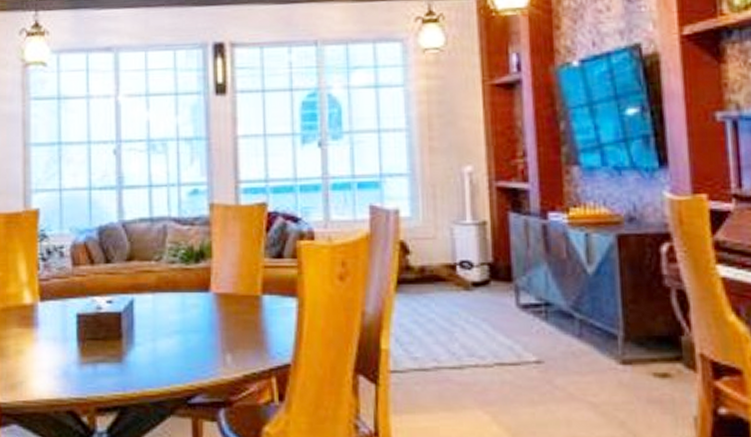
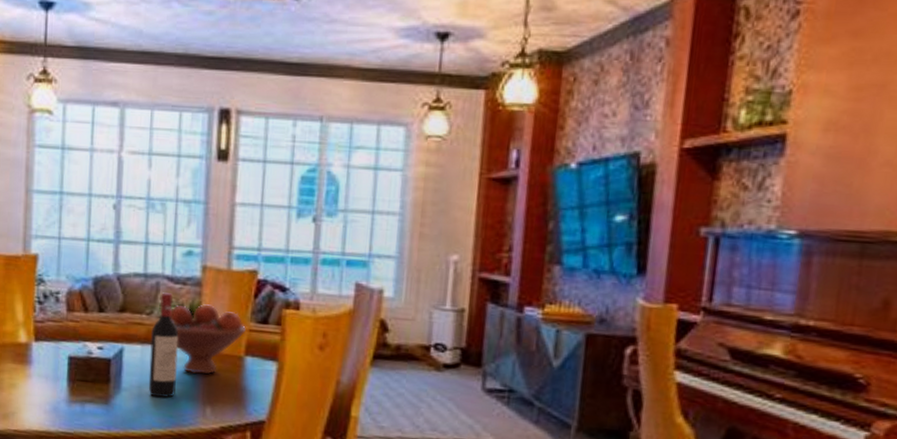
wine bottle: none [162,236,192,350] -> present [148,292,179,398]
fruit bowl: none [180,244,260,321] -> present [170,304,246,375]

